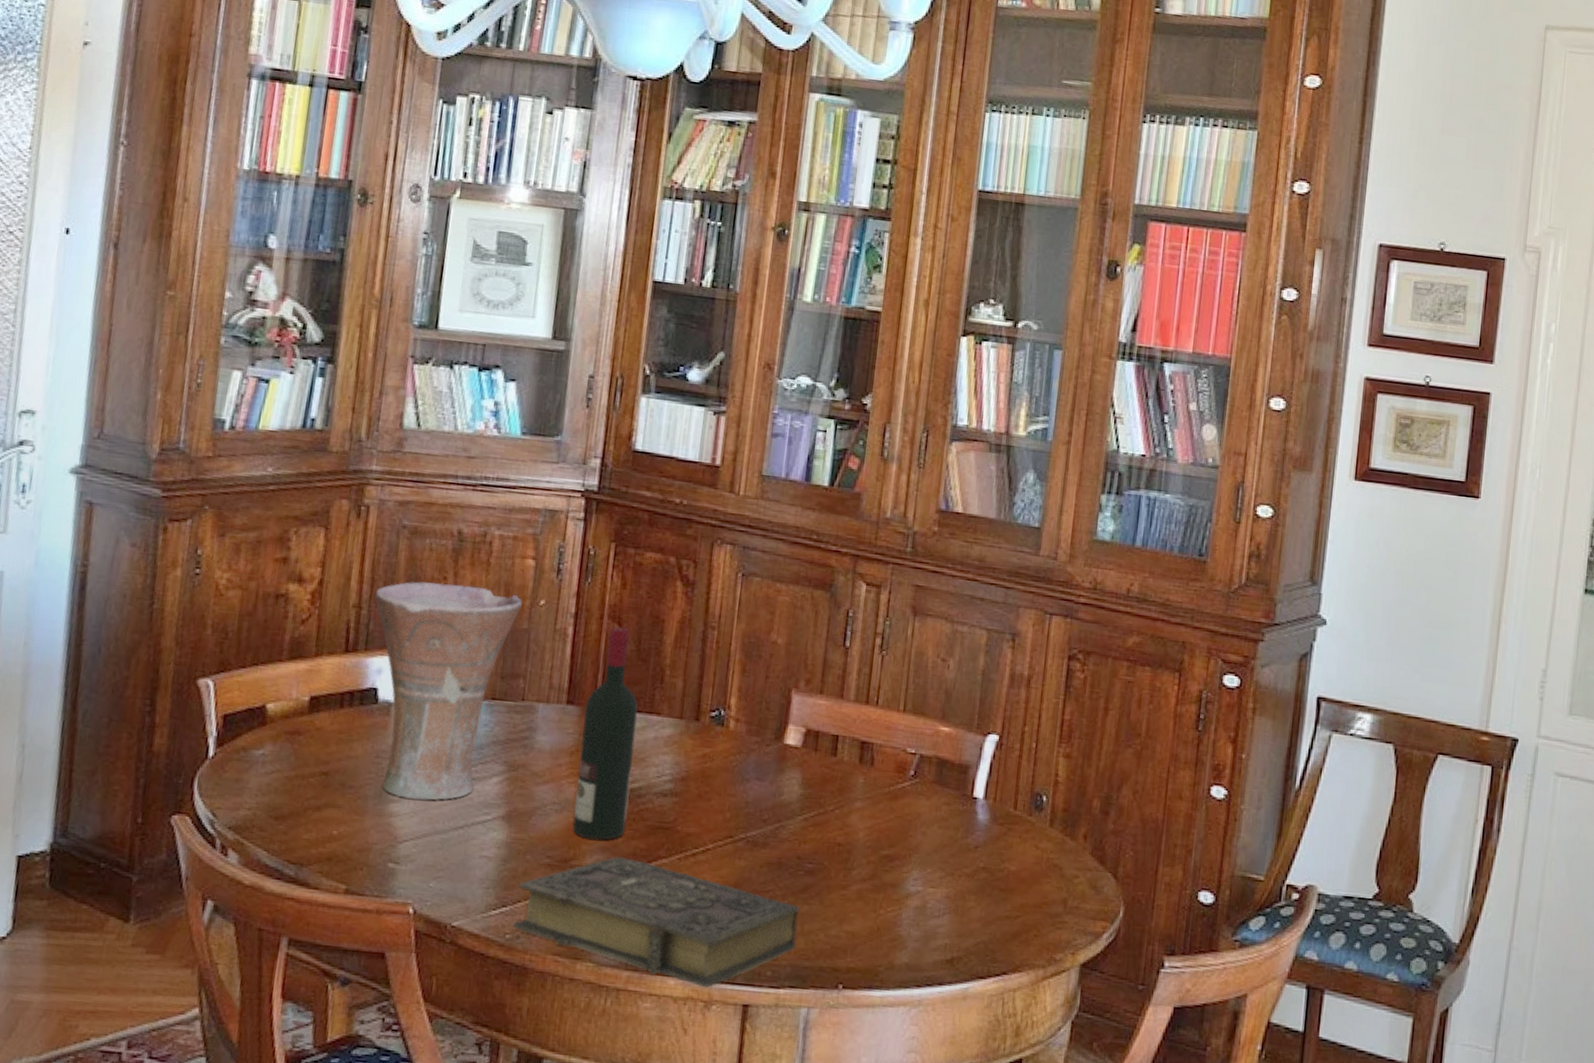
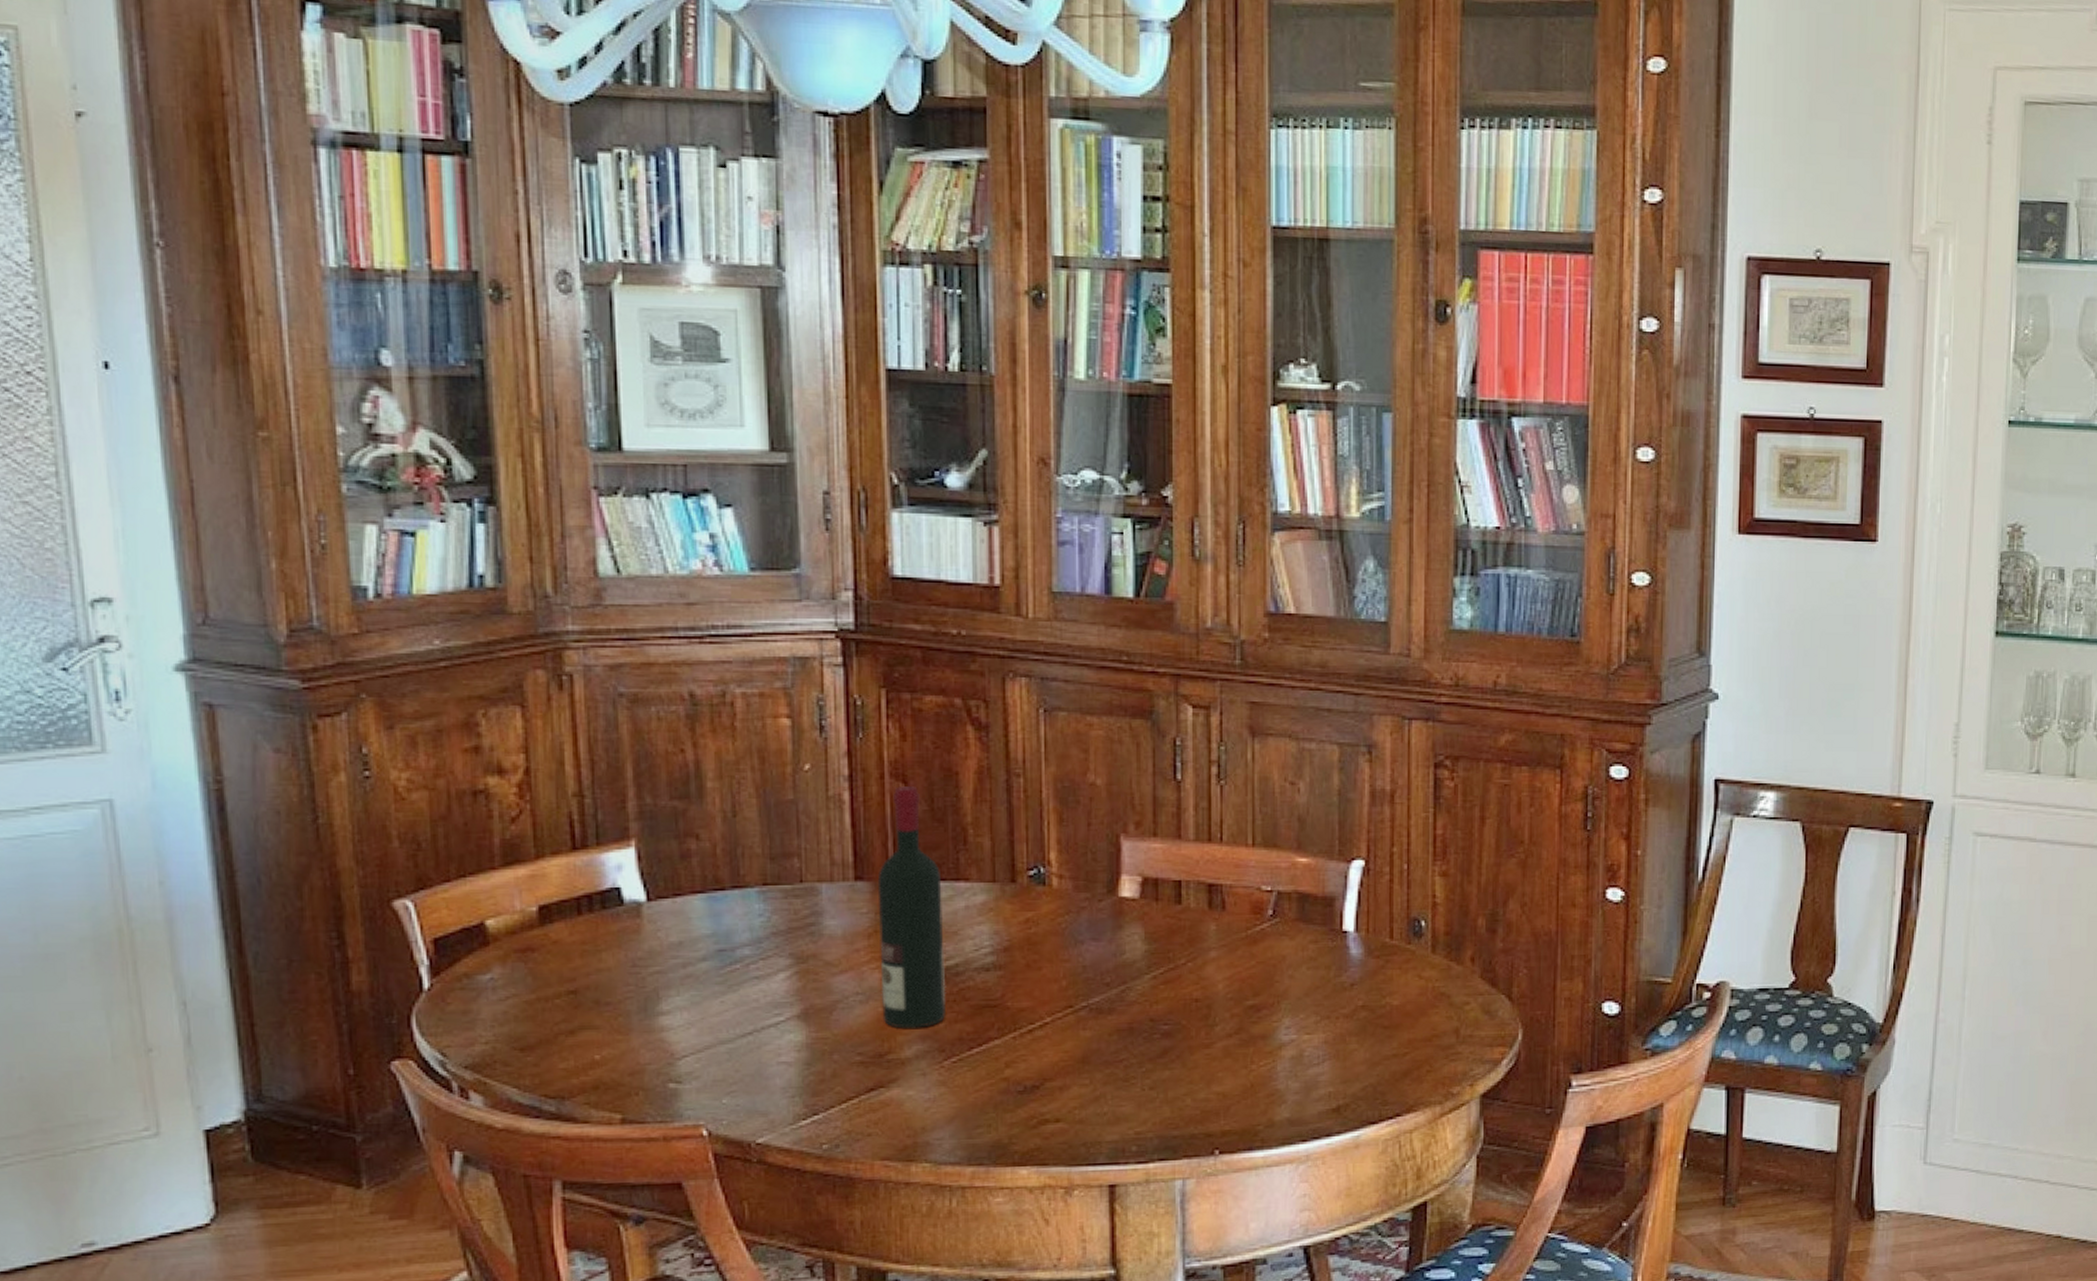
vase: present [374,581,523,800] -> none [597,756,783,1009]
book: present [514,856,800,988] -> none [829,1043,1161,1173]

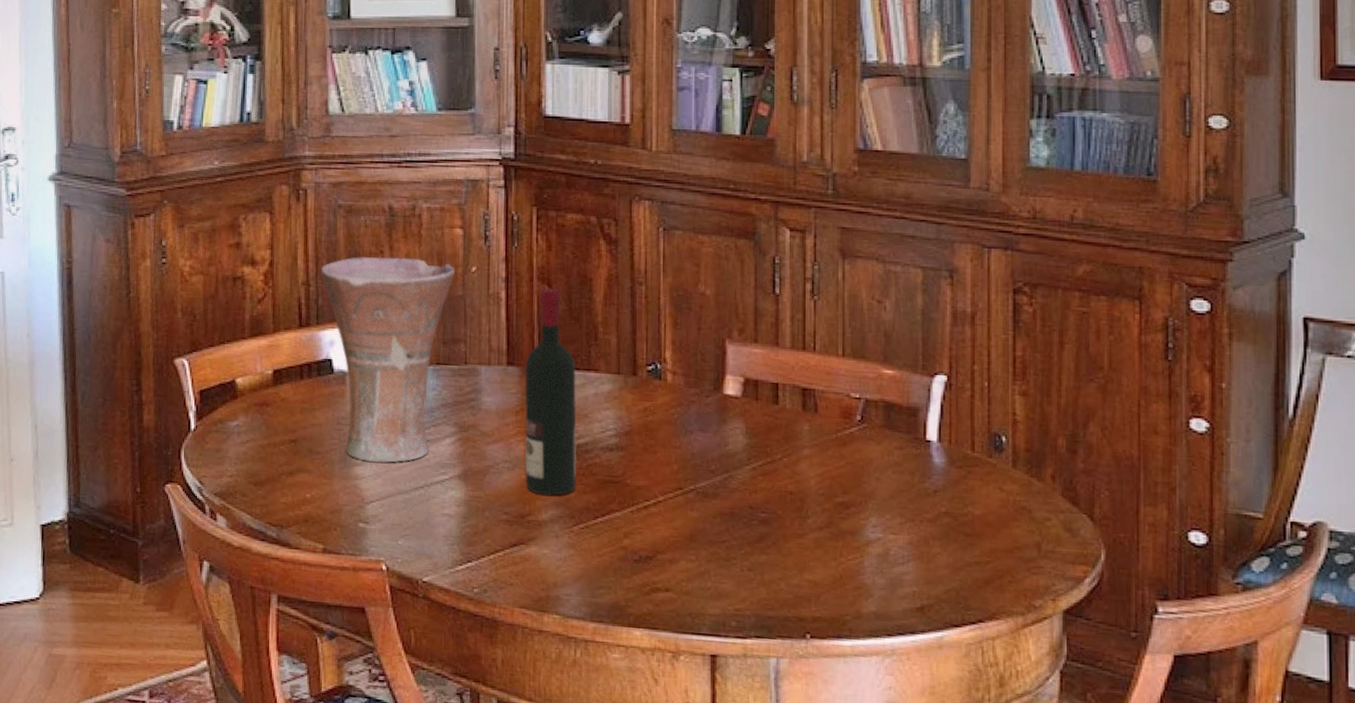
vase: none [597,756,783,1009] -> present [320,256,456,463]

